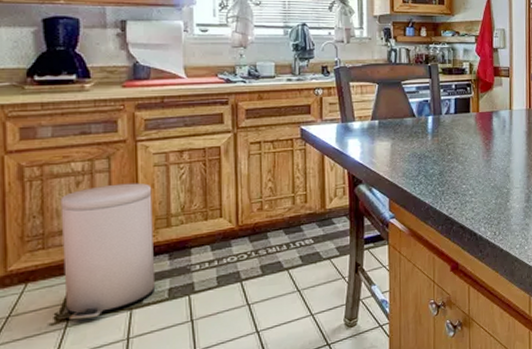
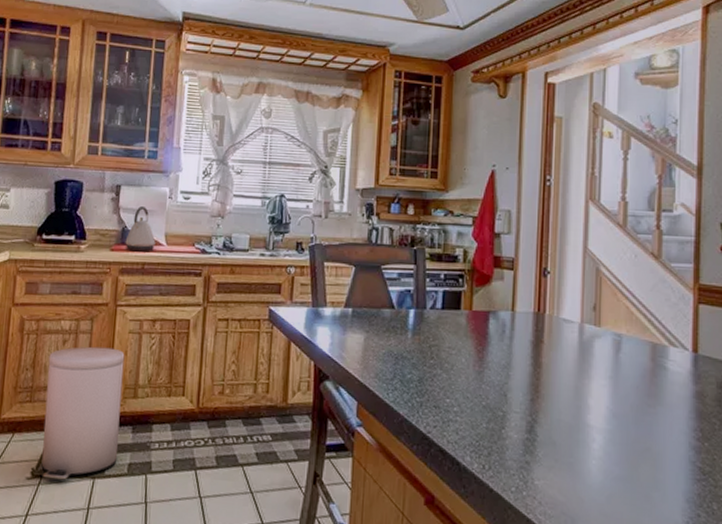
kettle: none [138,41,174,86] -> present [125,206,156,252]

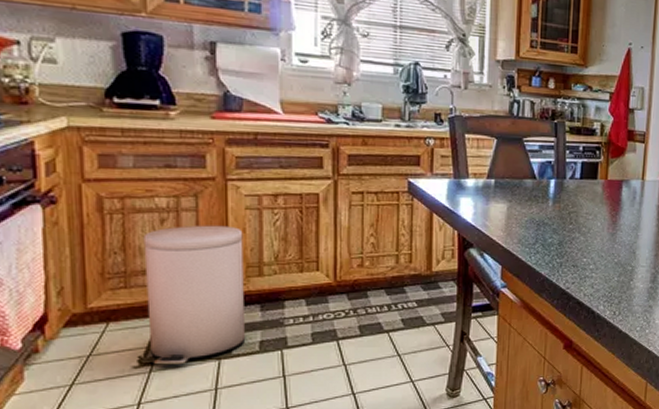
kettle: present [125,206,156,252] -> none [229,68,269,121]

